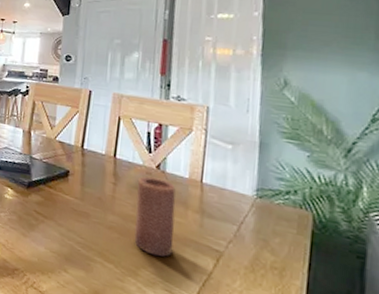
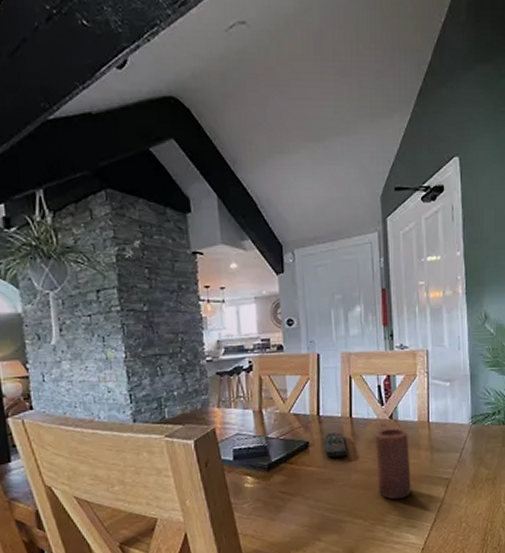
remote control: none [83,166,107,194] -> present [324,432,347,458]

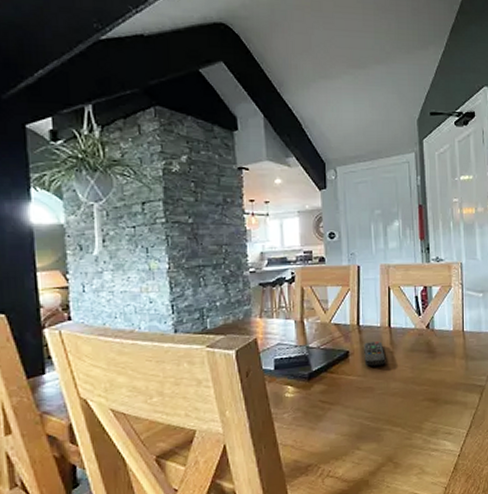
candle: present [375,427,411,500] -> none [413,336,447,407]

